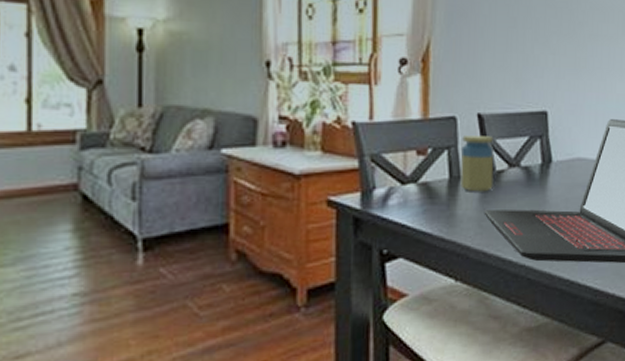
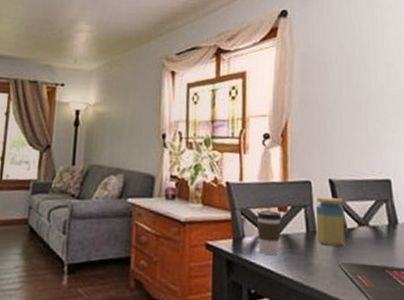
coffee cup: none [390,155,422,207] -> present [256,210,283,255]

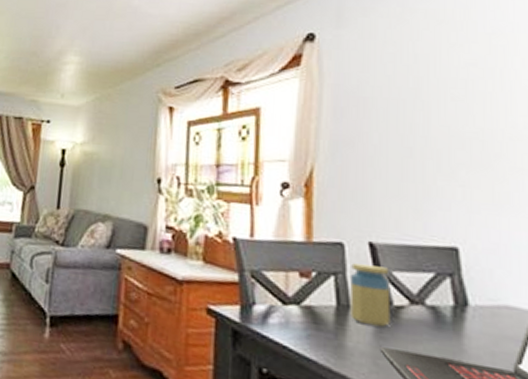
coffee cup: present [256,210,283,255] -> none [270,274,305,330]

